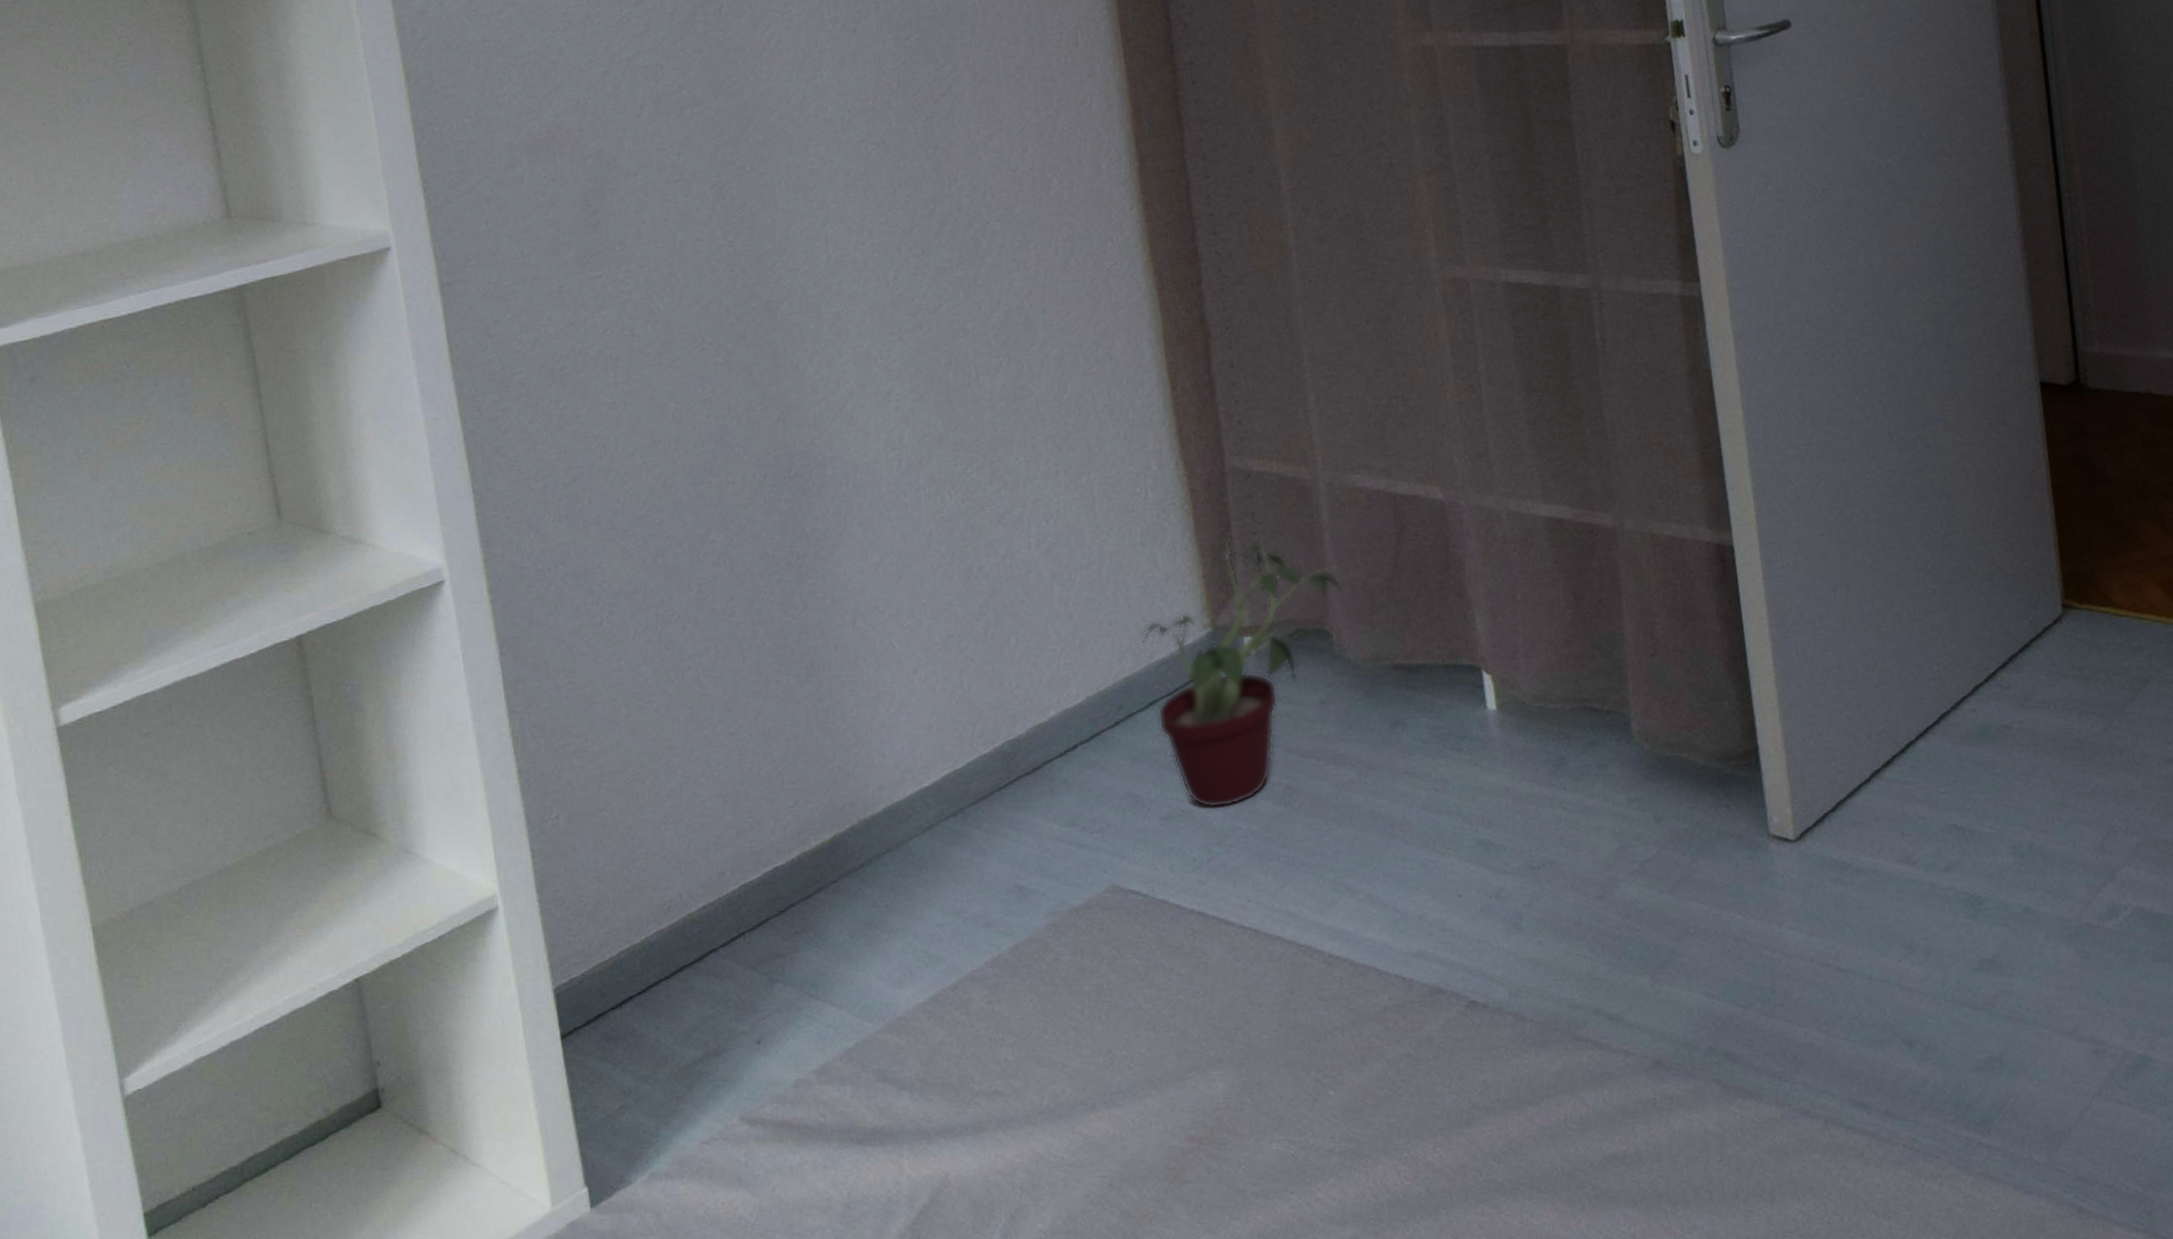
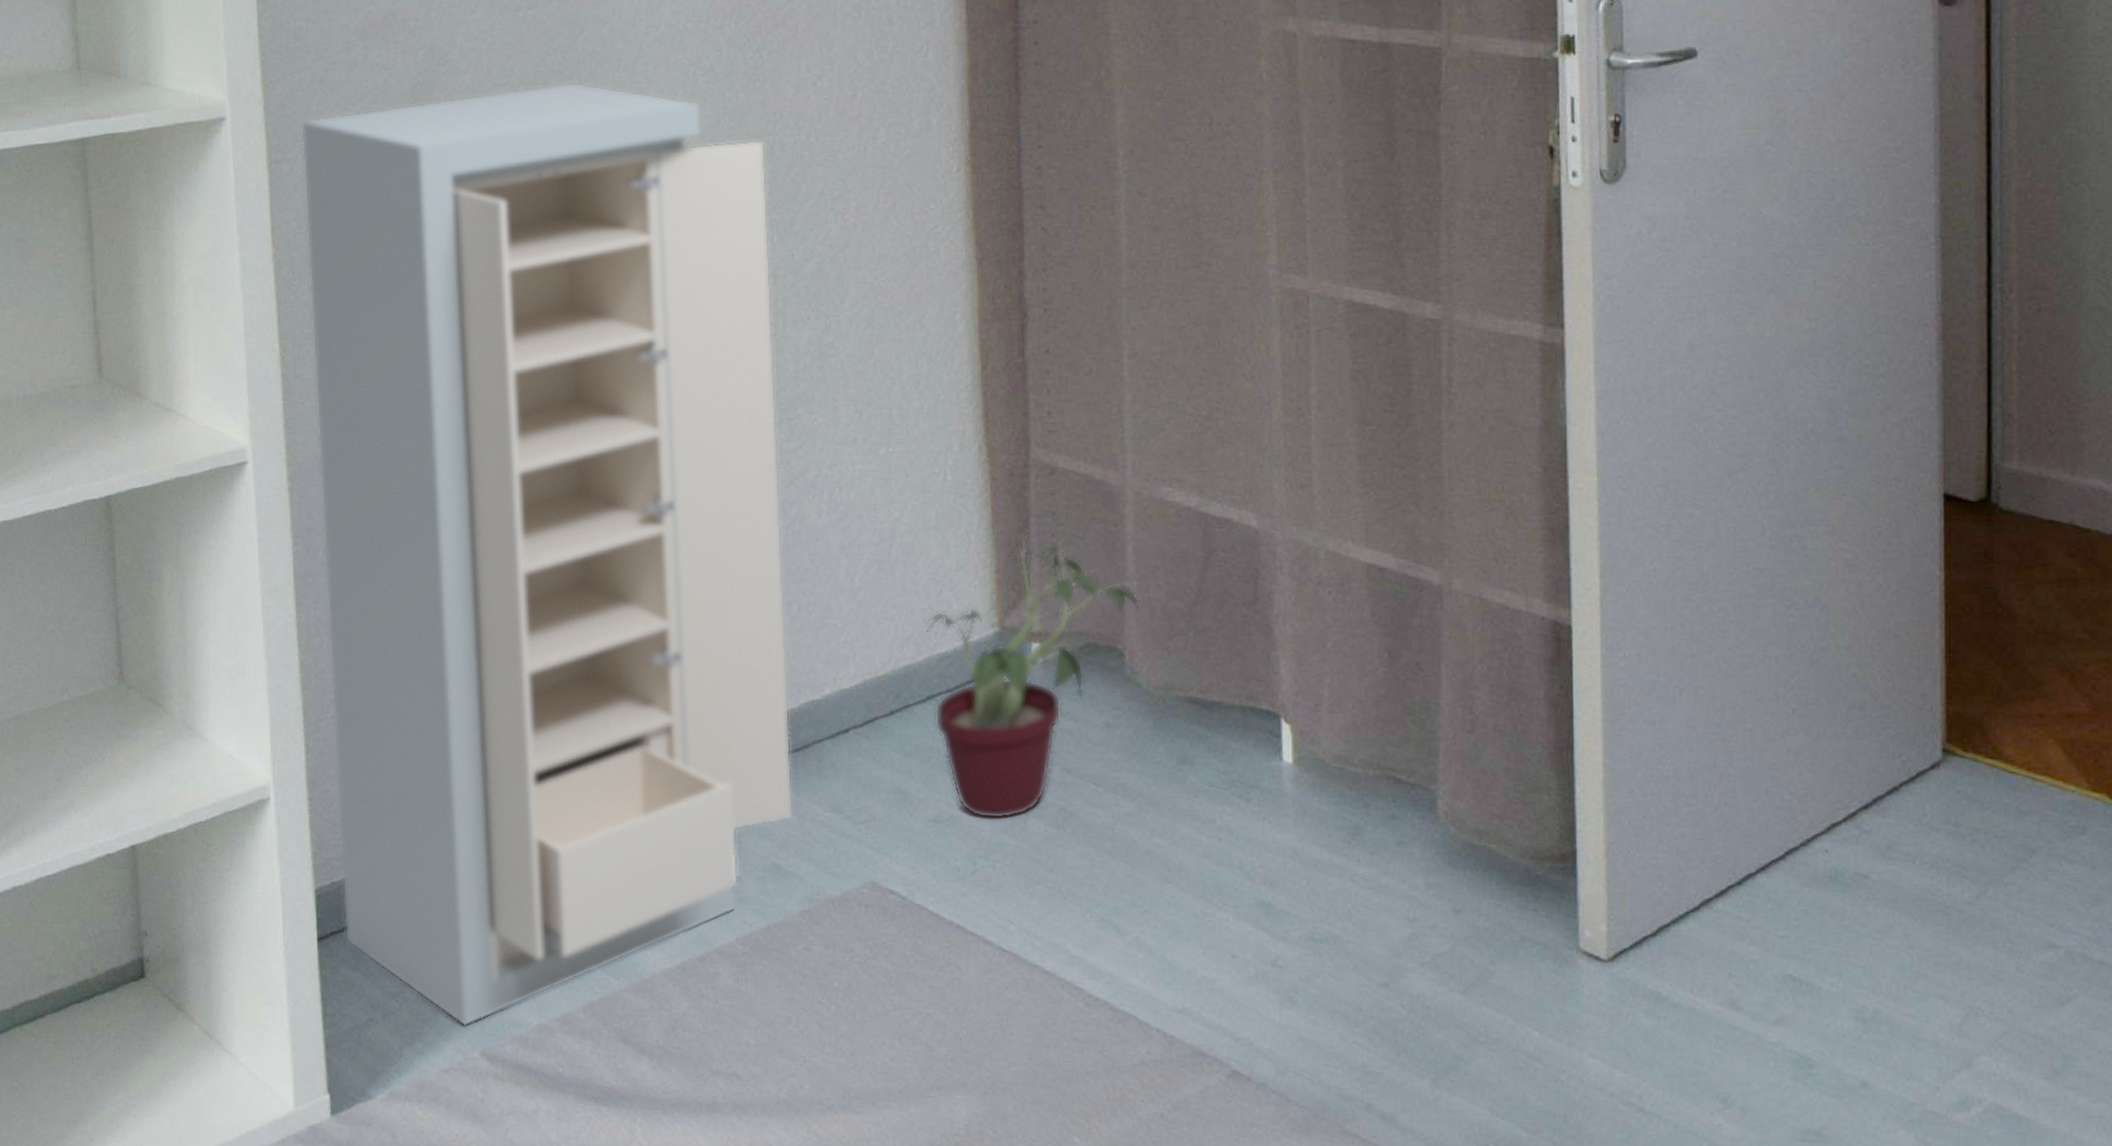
storage cabinet: none [470,170,1031,1096] -> present [300,82,794,1027]

